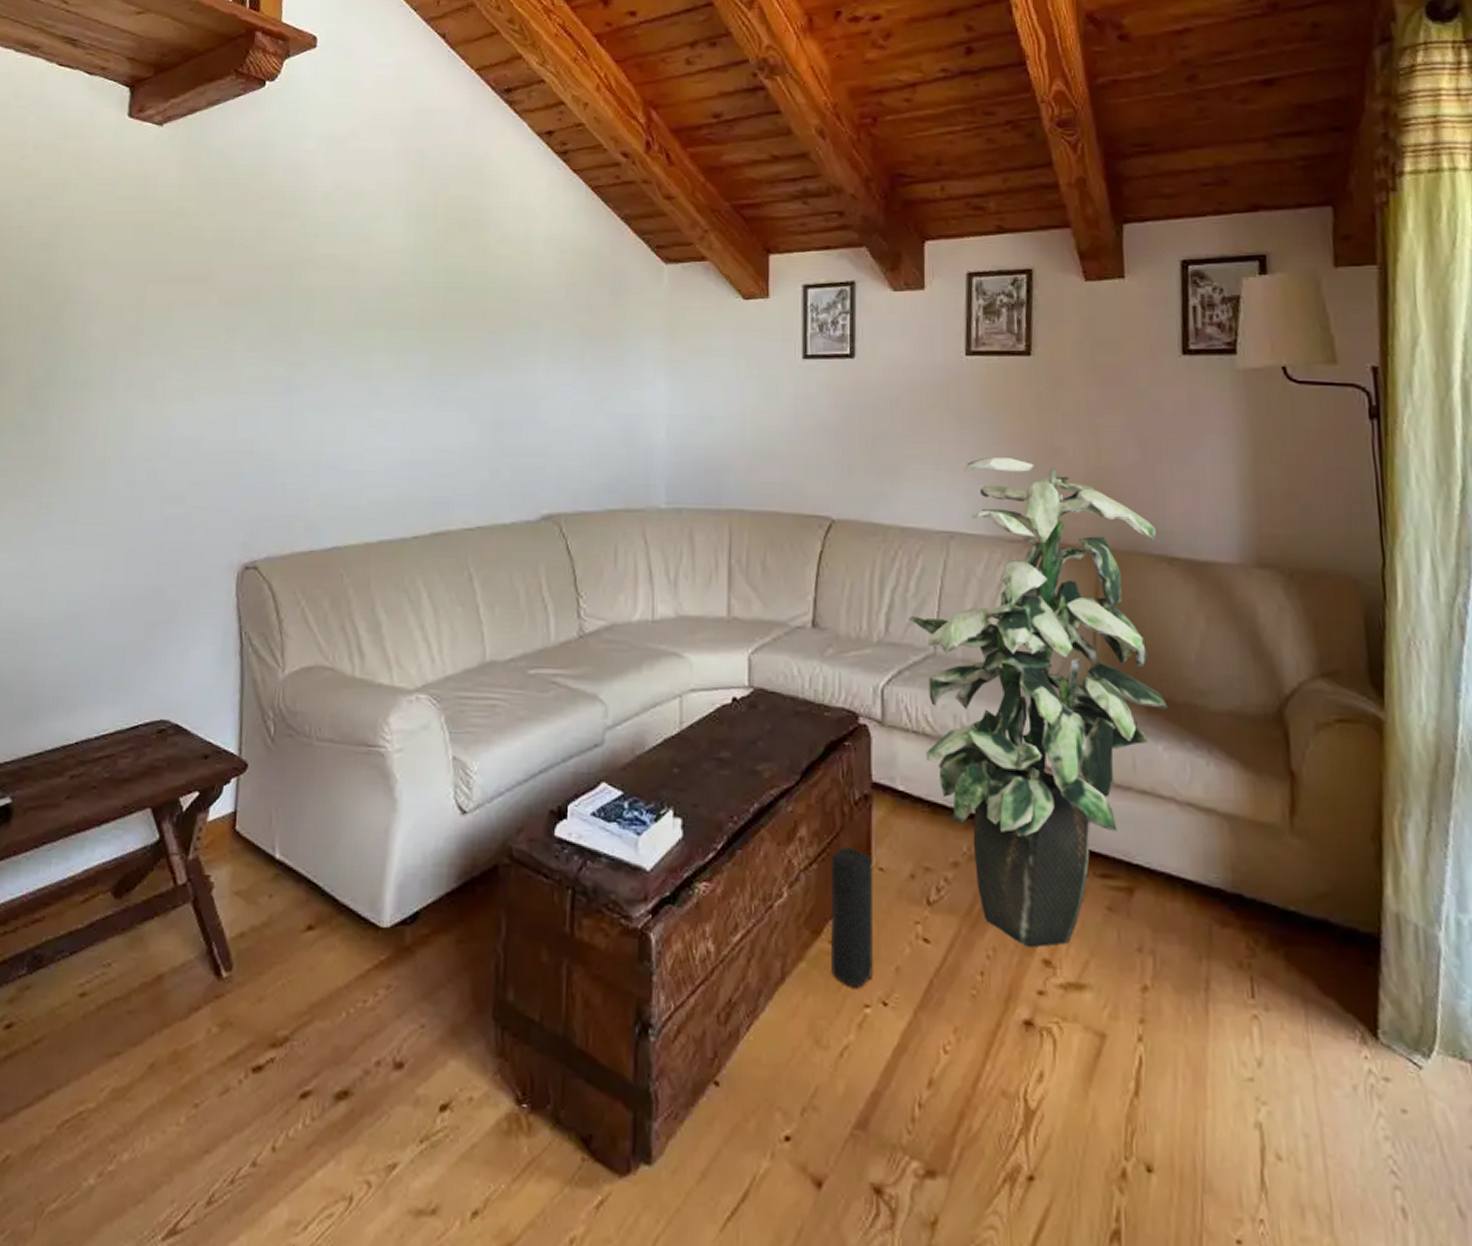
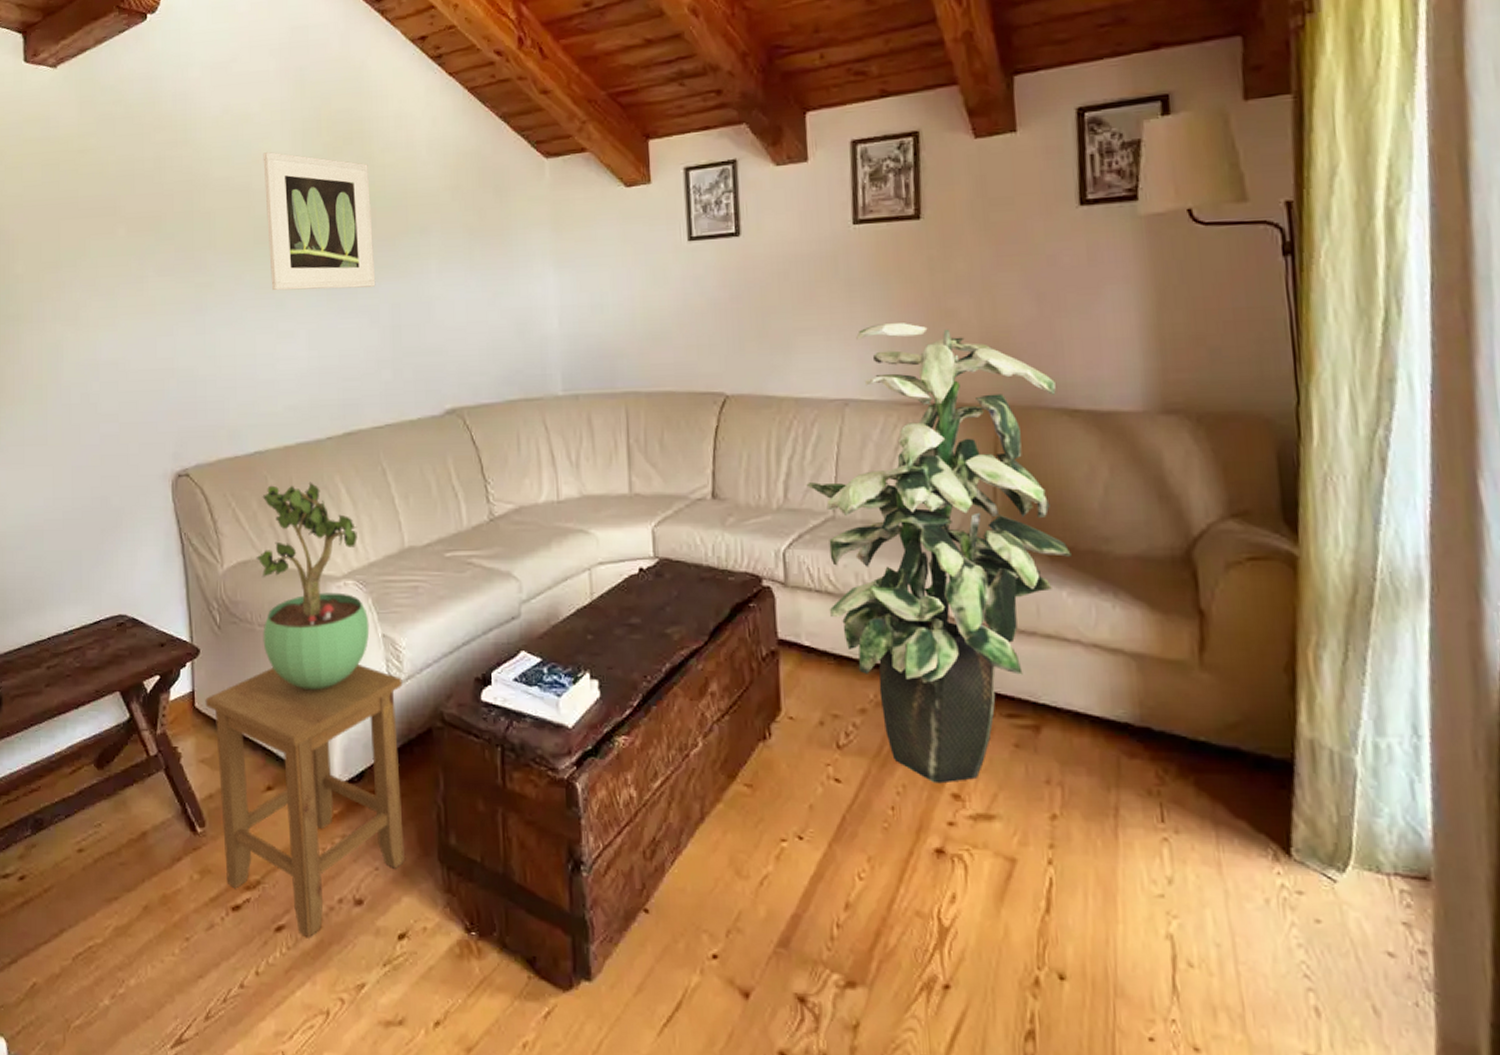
stool: none [247,788,471,1106] -> present [205,665,404,937]
potted plant: none [320,583,440,816] -> present [256,482,370,690]
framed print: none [368,233,483,380] -> present [263,152,376,291]
speaker: present [830,846,874,989] -> none [741,699,788,825]

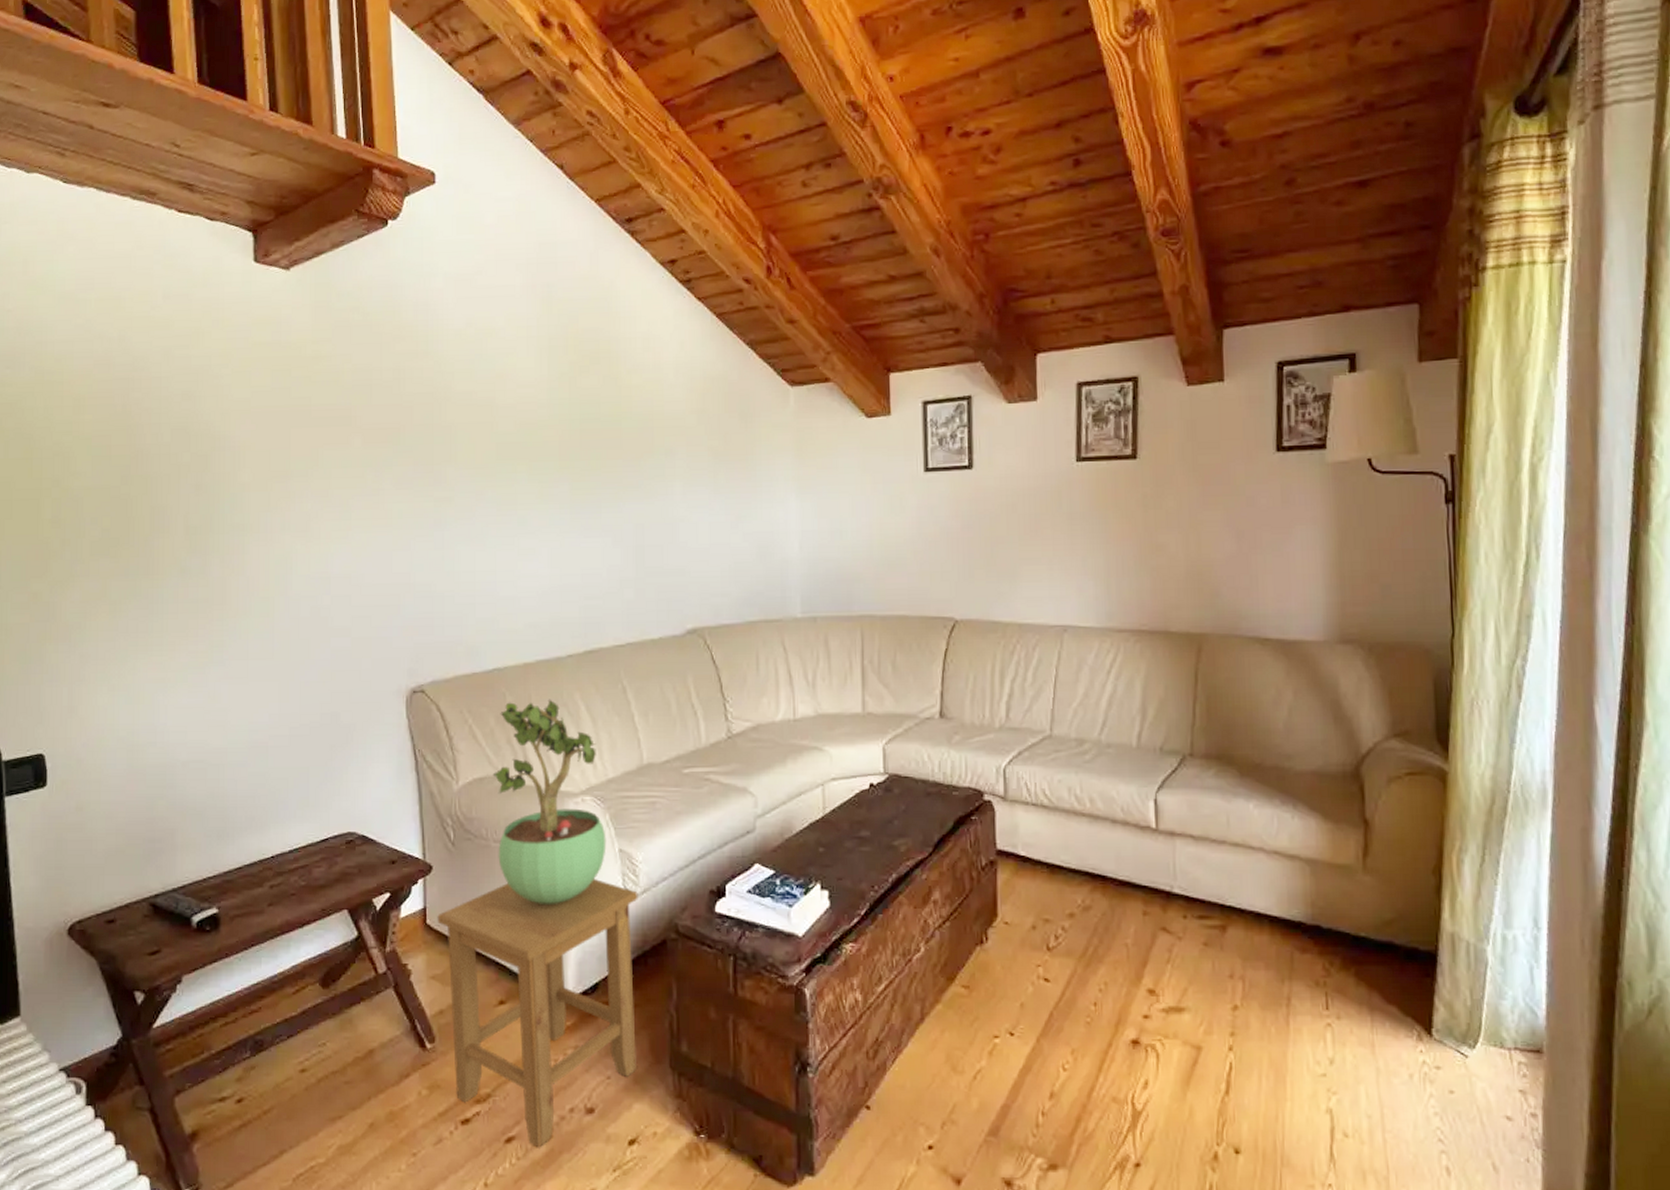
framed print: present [263,152,376,291] -> none [507,368,620,508]
indoor plant: present [806,323,1072,784] -> none [1027,555,1258,980]

